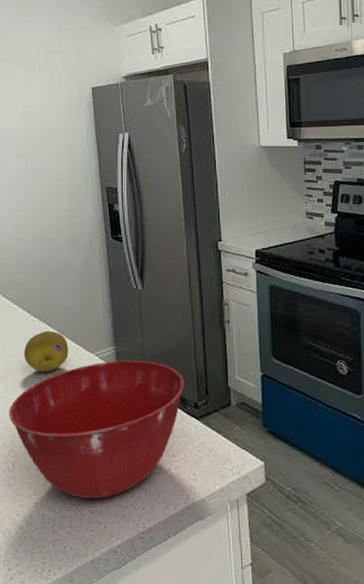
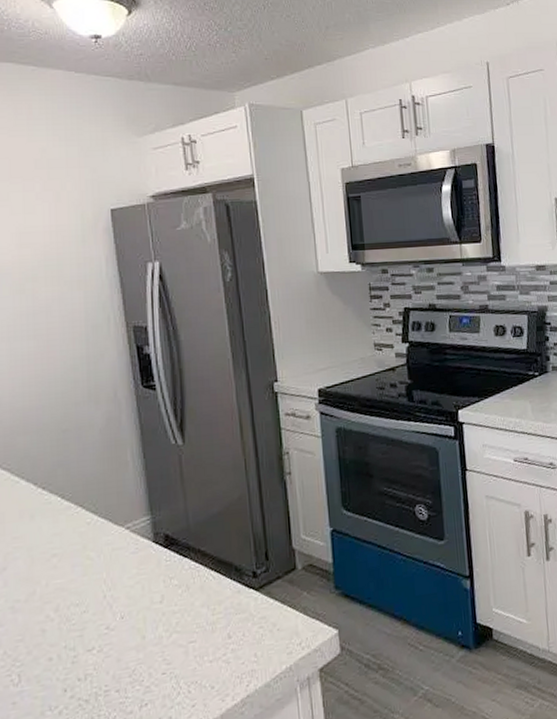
mixing bowl: present [9,360,185,500] -> none [11,528,240,706]
fruit: present [24,330,69,372] -> none [29,504,91,557]

